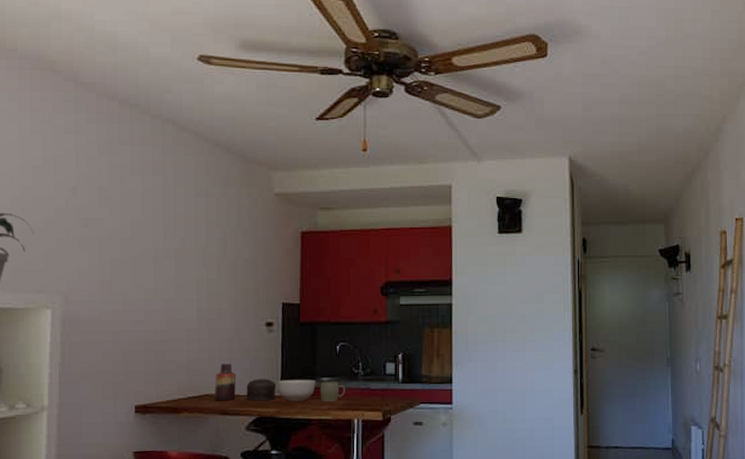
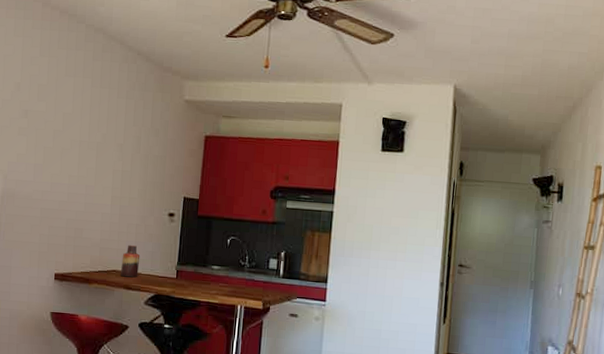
decorative box: present [246,379,277,401] -> none [147,261,173,282]
bowl: present [277,379,316,403] -> none [173,264,207,286]
mug: present [320,381,346,403] -> none [209,269,233,289]

